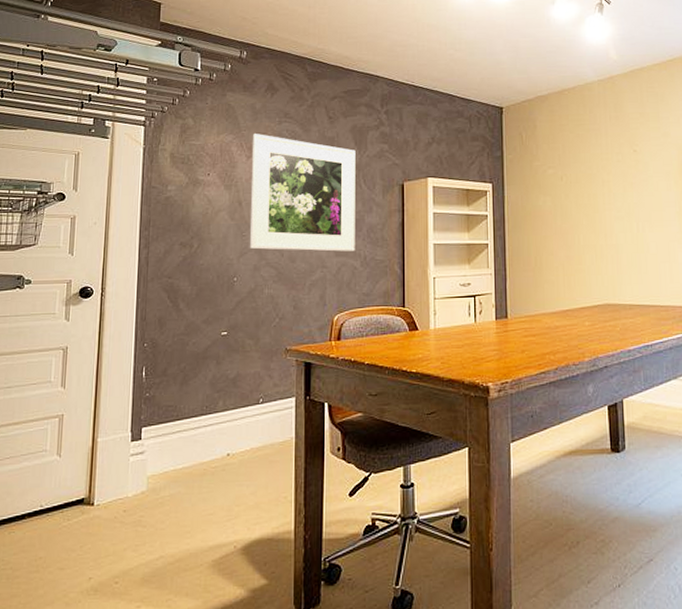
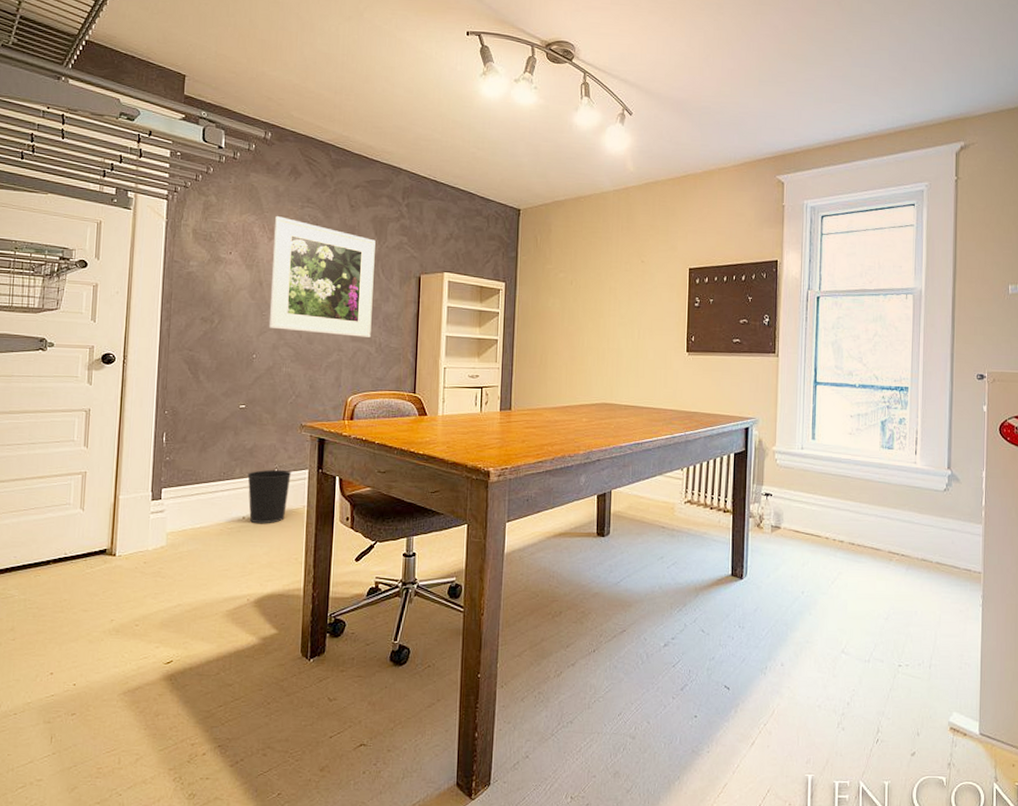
wastebasket: none [231,399,278,461] -> present [247,469,292,524]

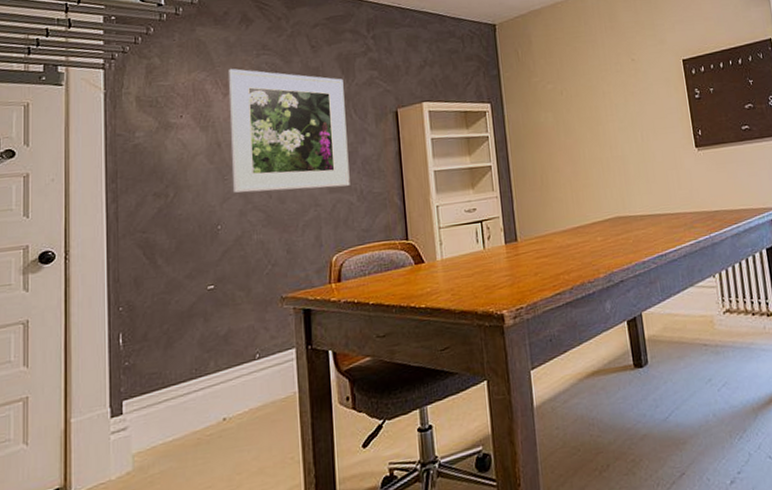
wastebasket: present [247,469,292,524] -> none [224,353,277,424]

